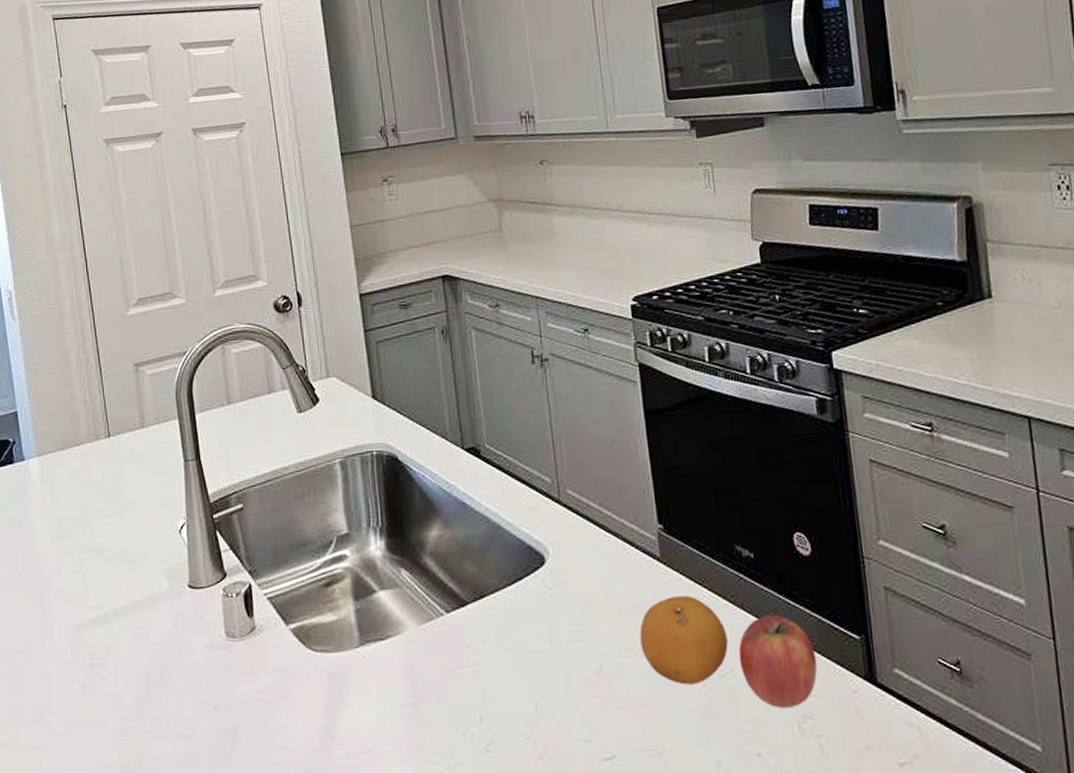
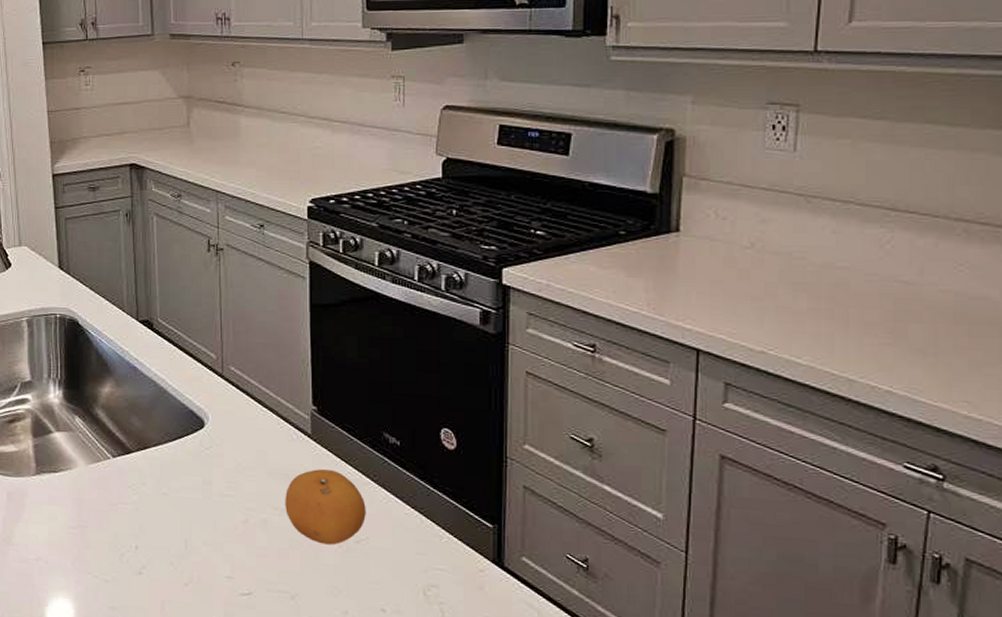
fruit: present [739,614,818,708] -> none [375,495,449,576]

